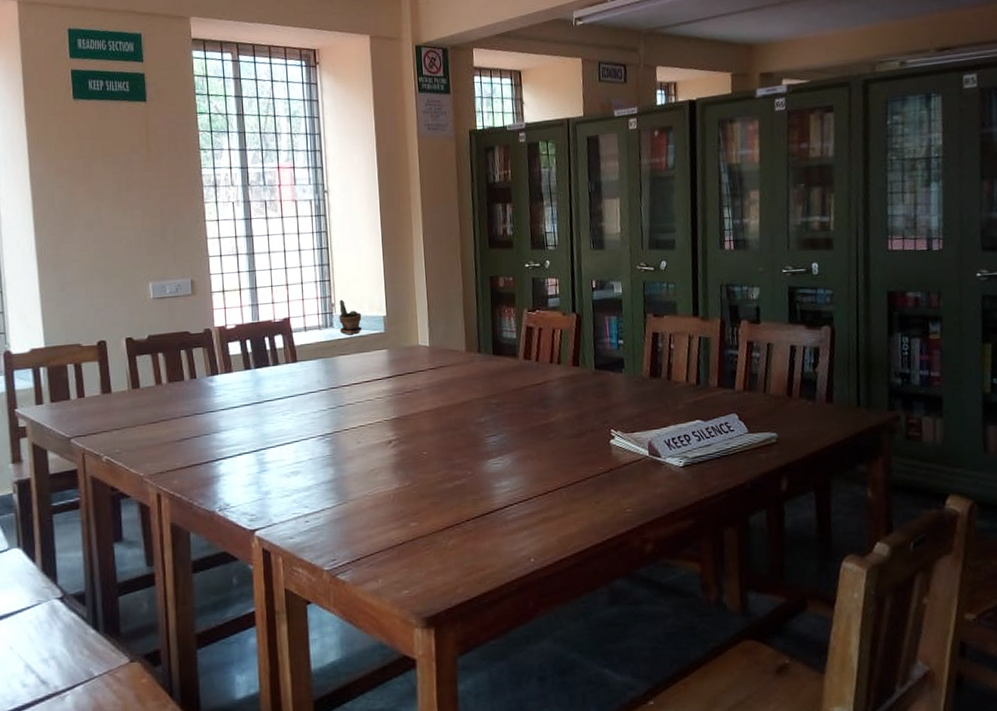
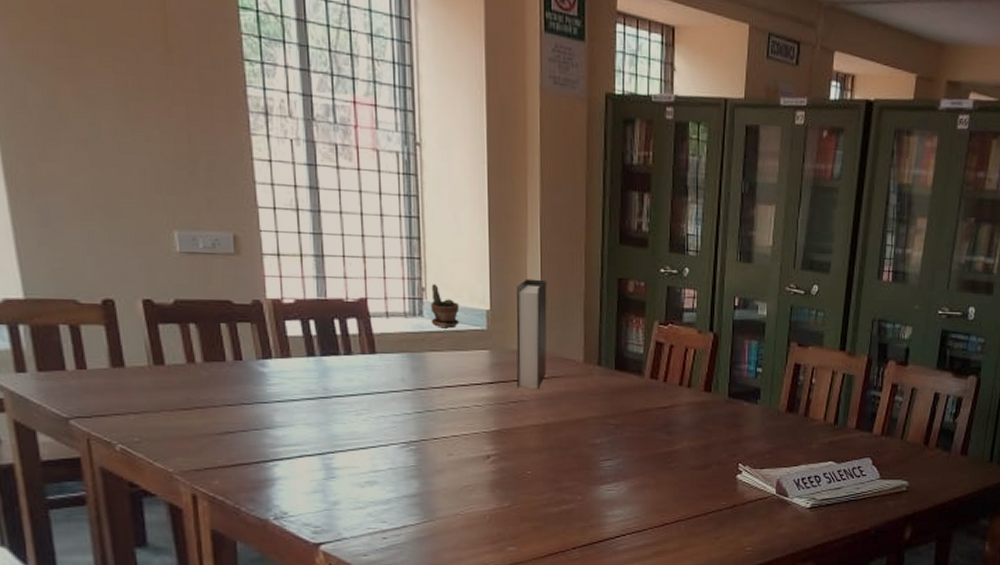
binder: none [407,285,435,379] -> present [516,278,547,389]

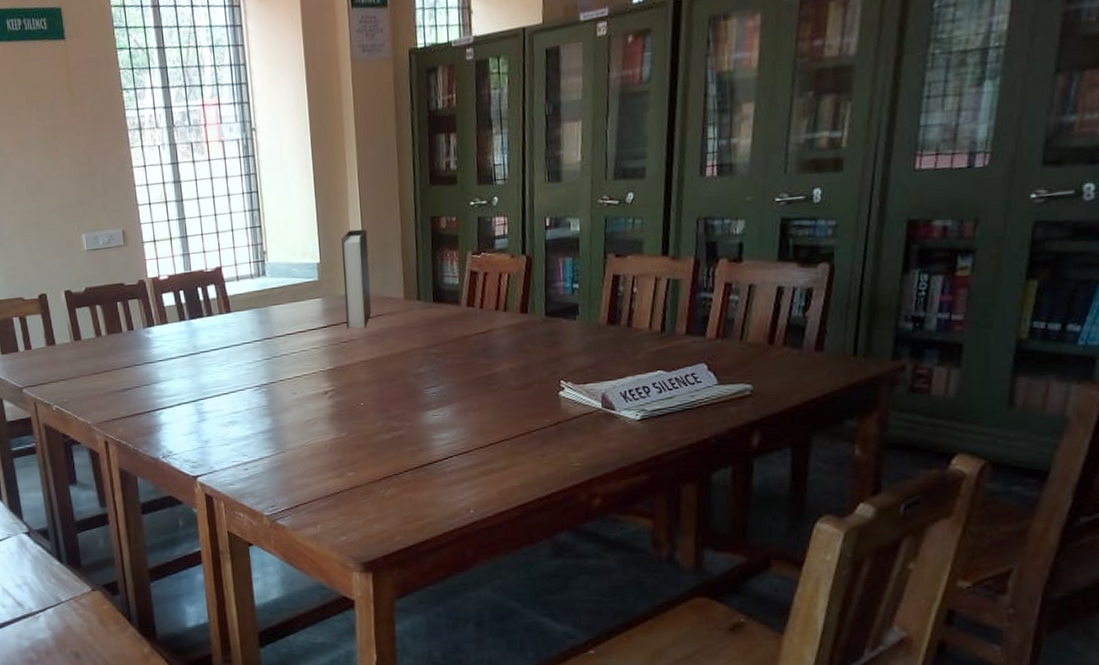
potted plant: present [430,284,460,329] -> none [271,246,296,285]

